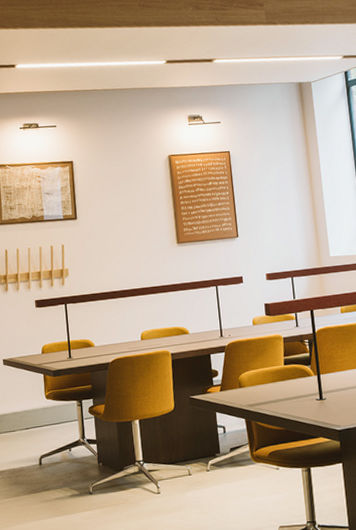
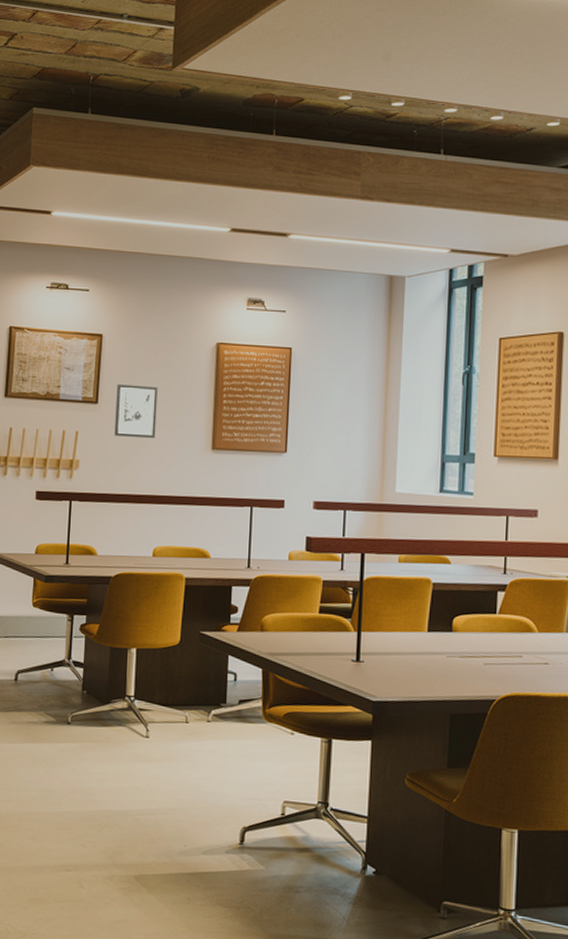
wall art: none [91,198,129,244] -> present [114,385,158,439]

